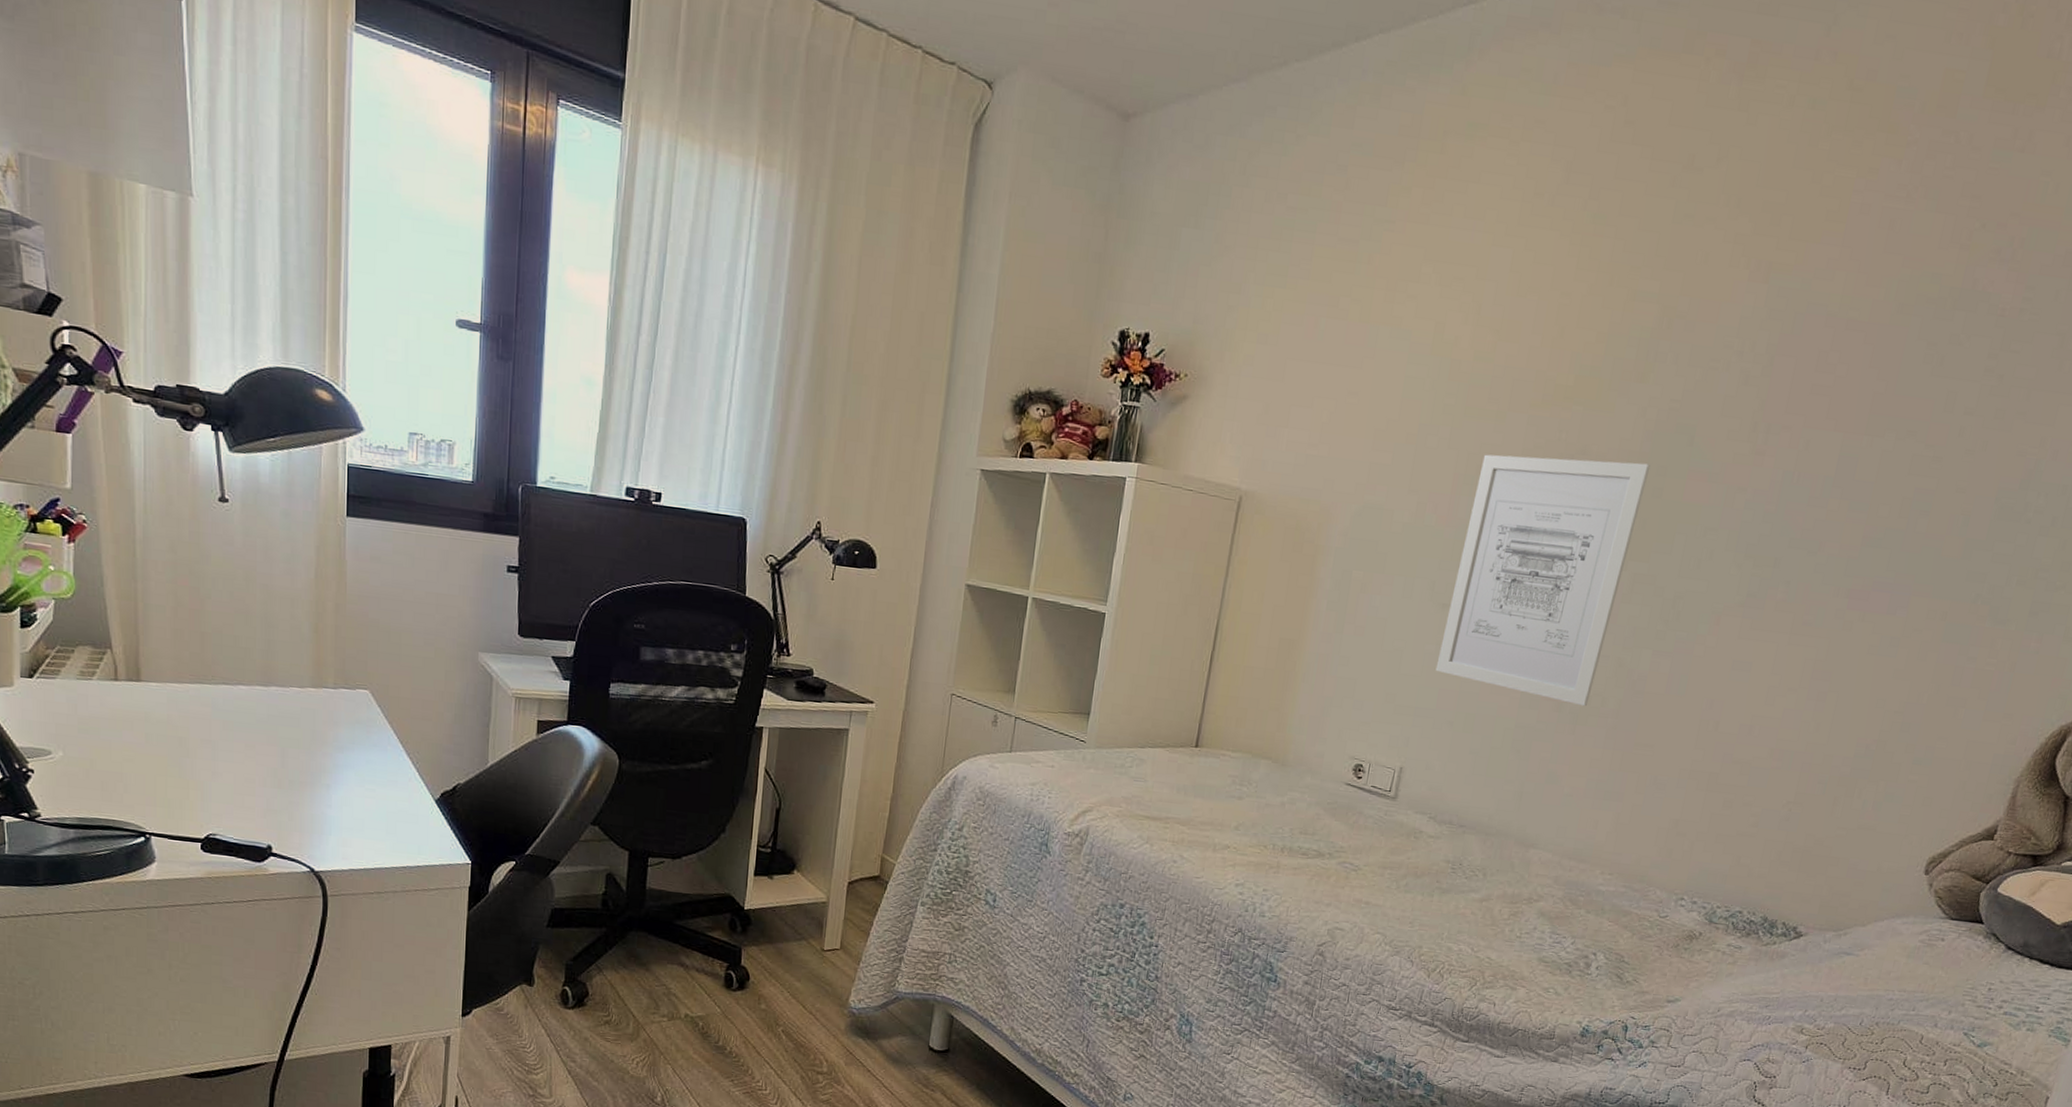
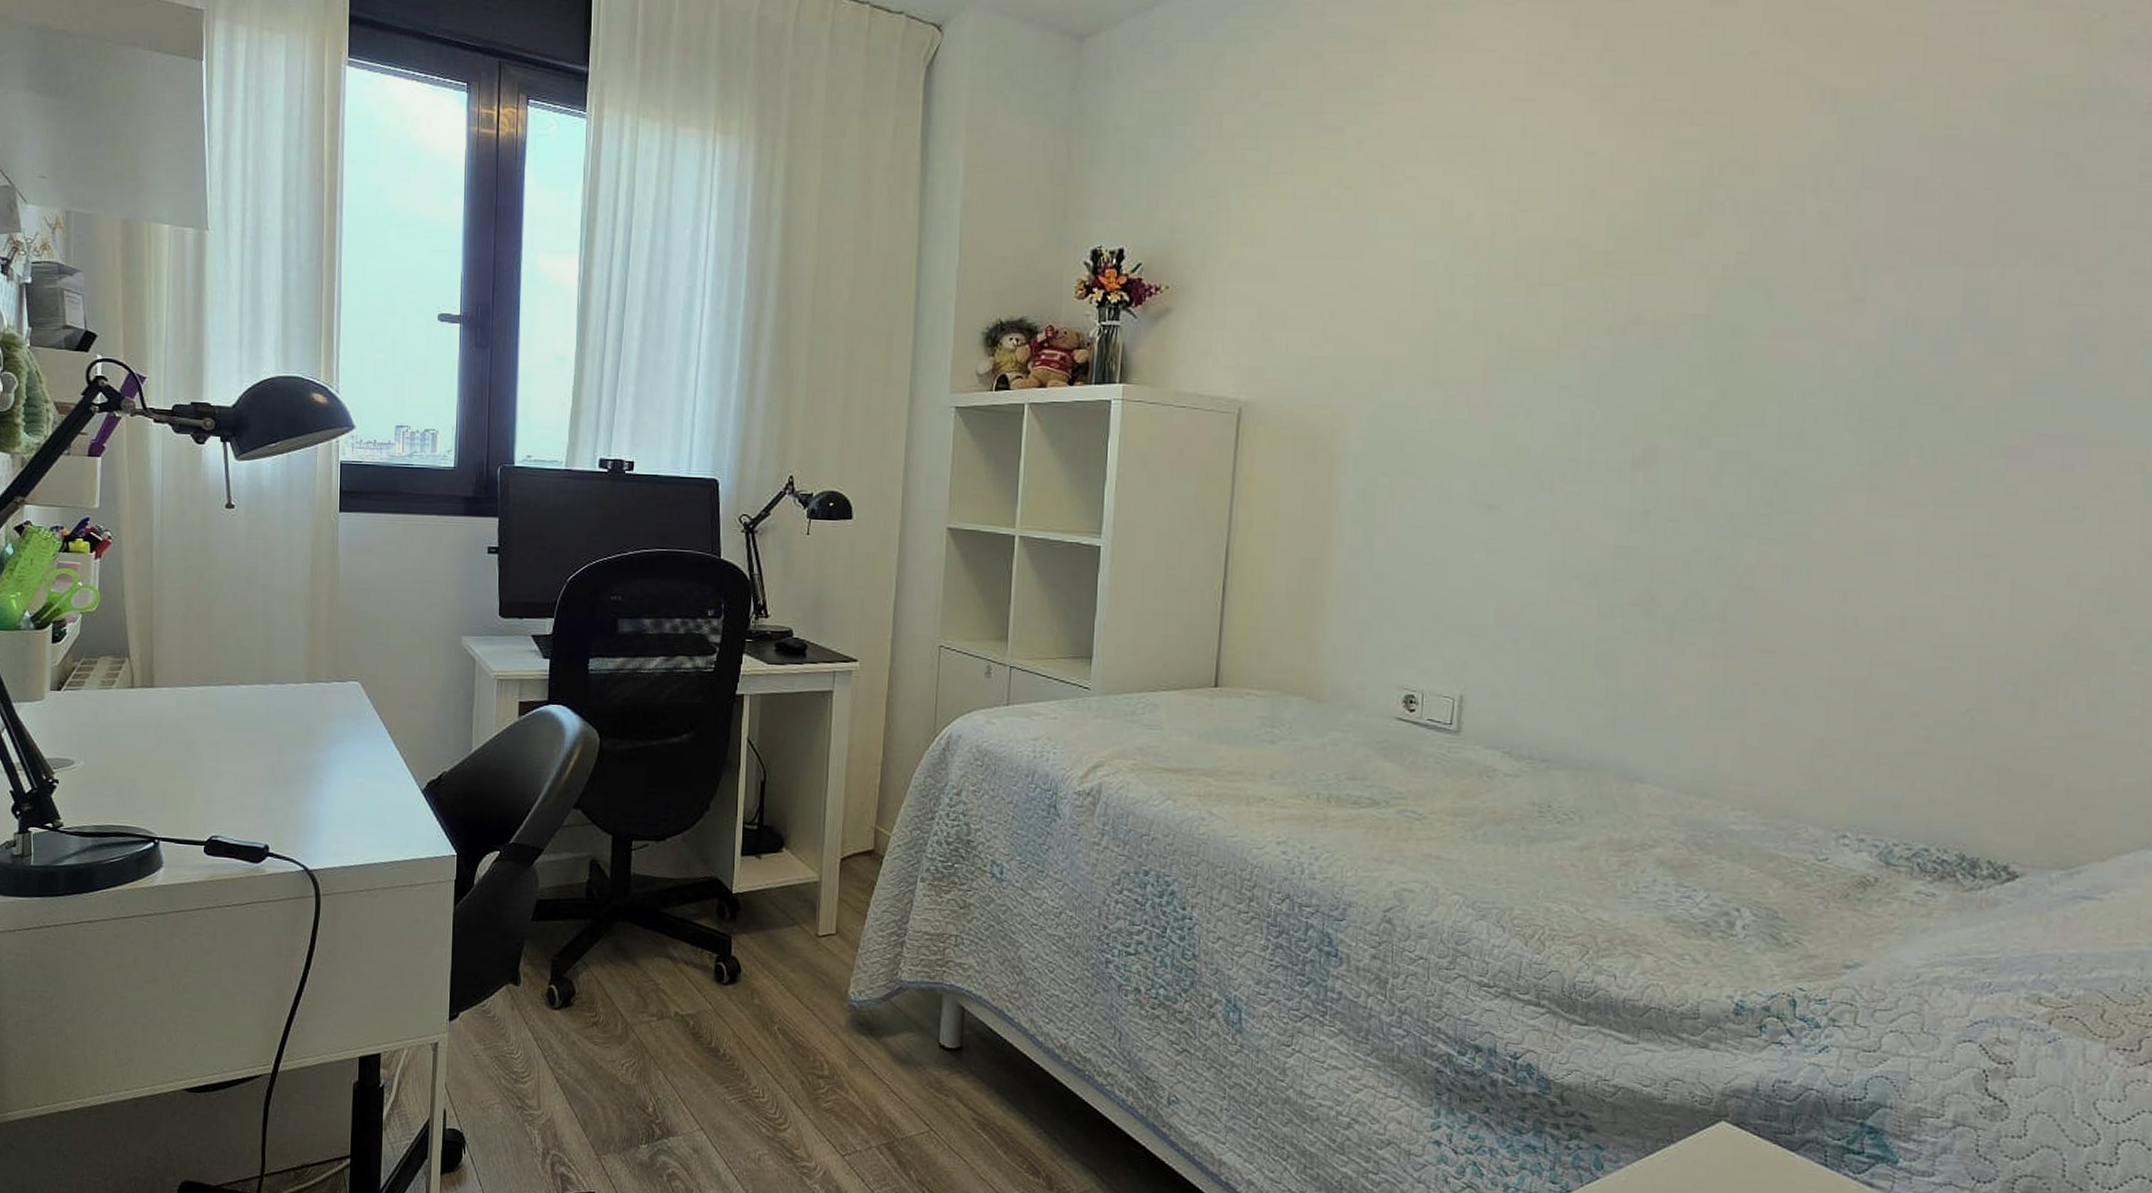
wall art: present [1435,454,1651,707] -> none [1489,326,1723,610]

